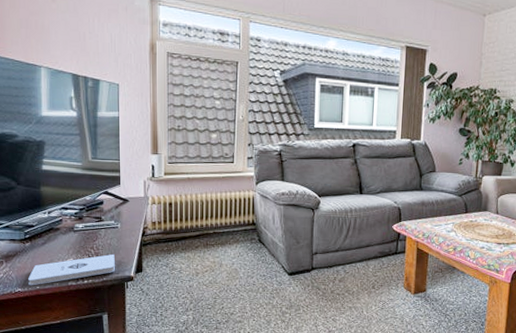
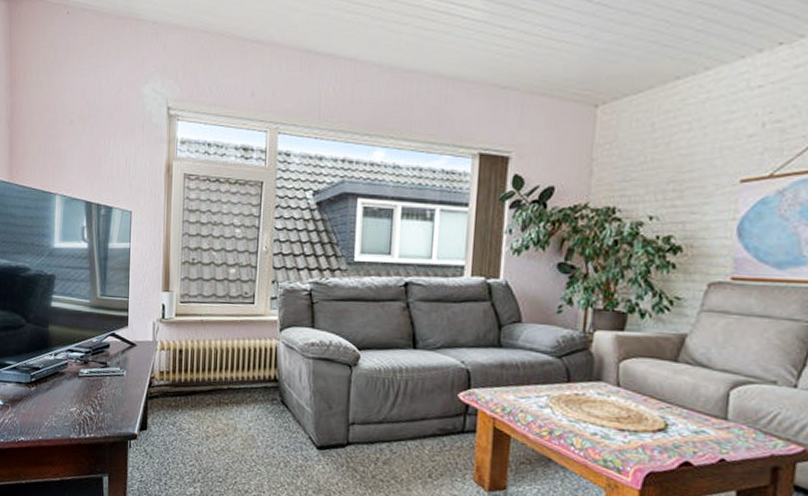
notepad: present [28,254,115,286] -> none [31,405,119,436]

